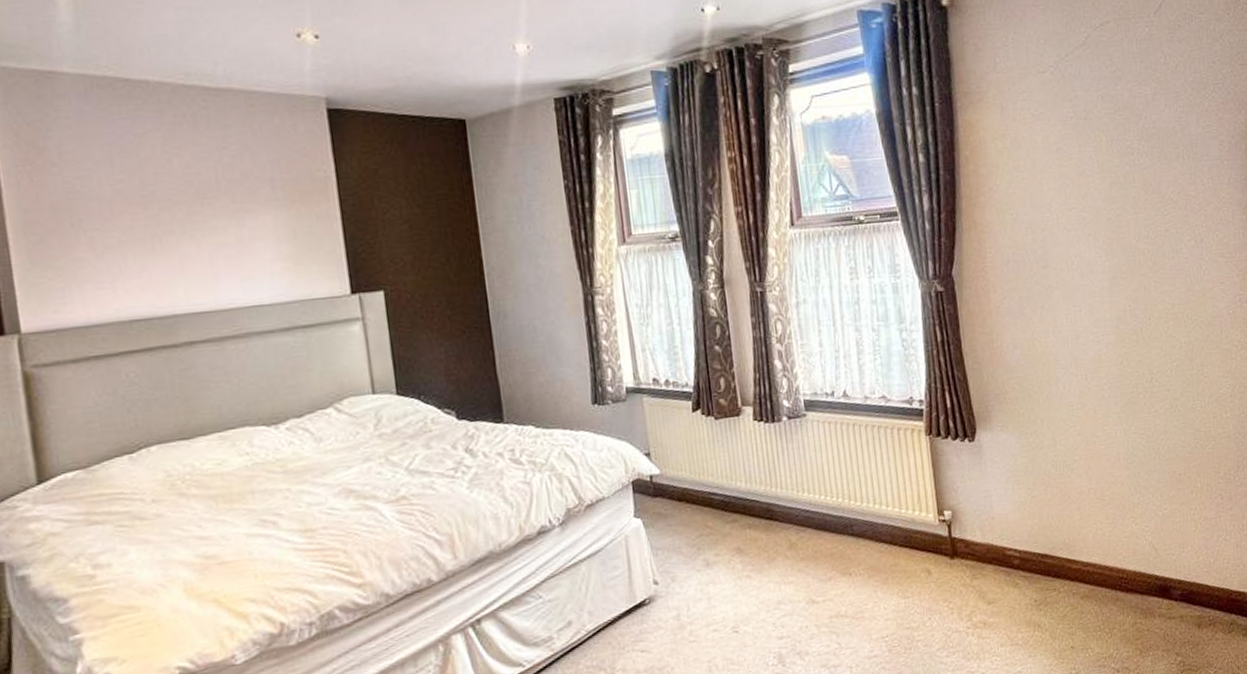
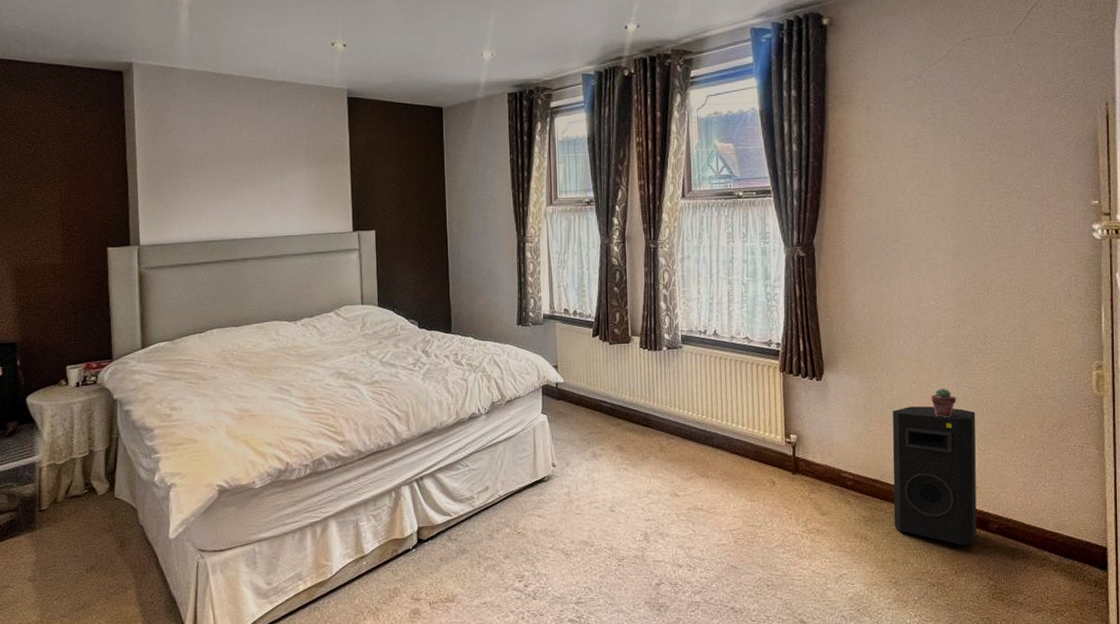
speaker: none [1058,459,1160,621] -> present [892,406,977,546]
potted succulent: none [1098,437,1127,472] -> present [931,388,957,417]

